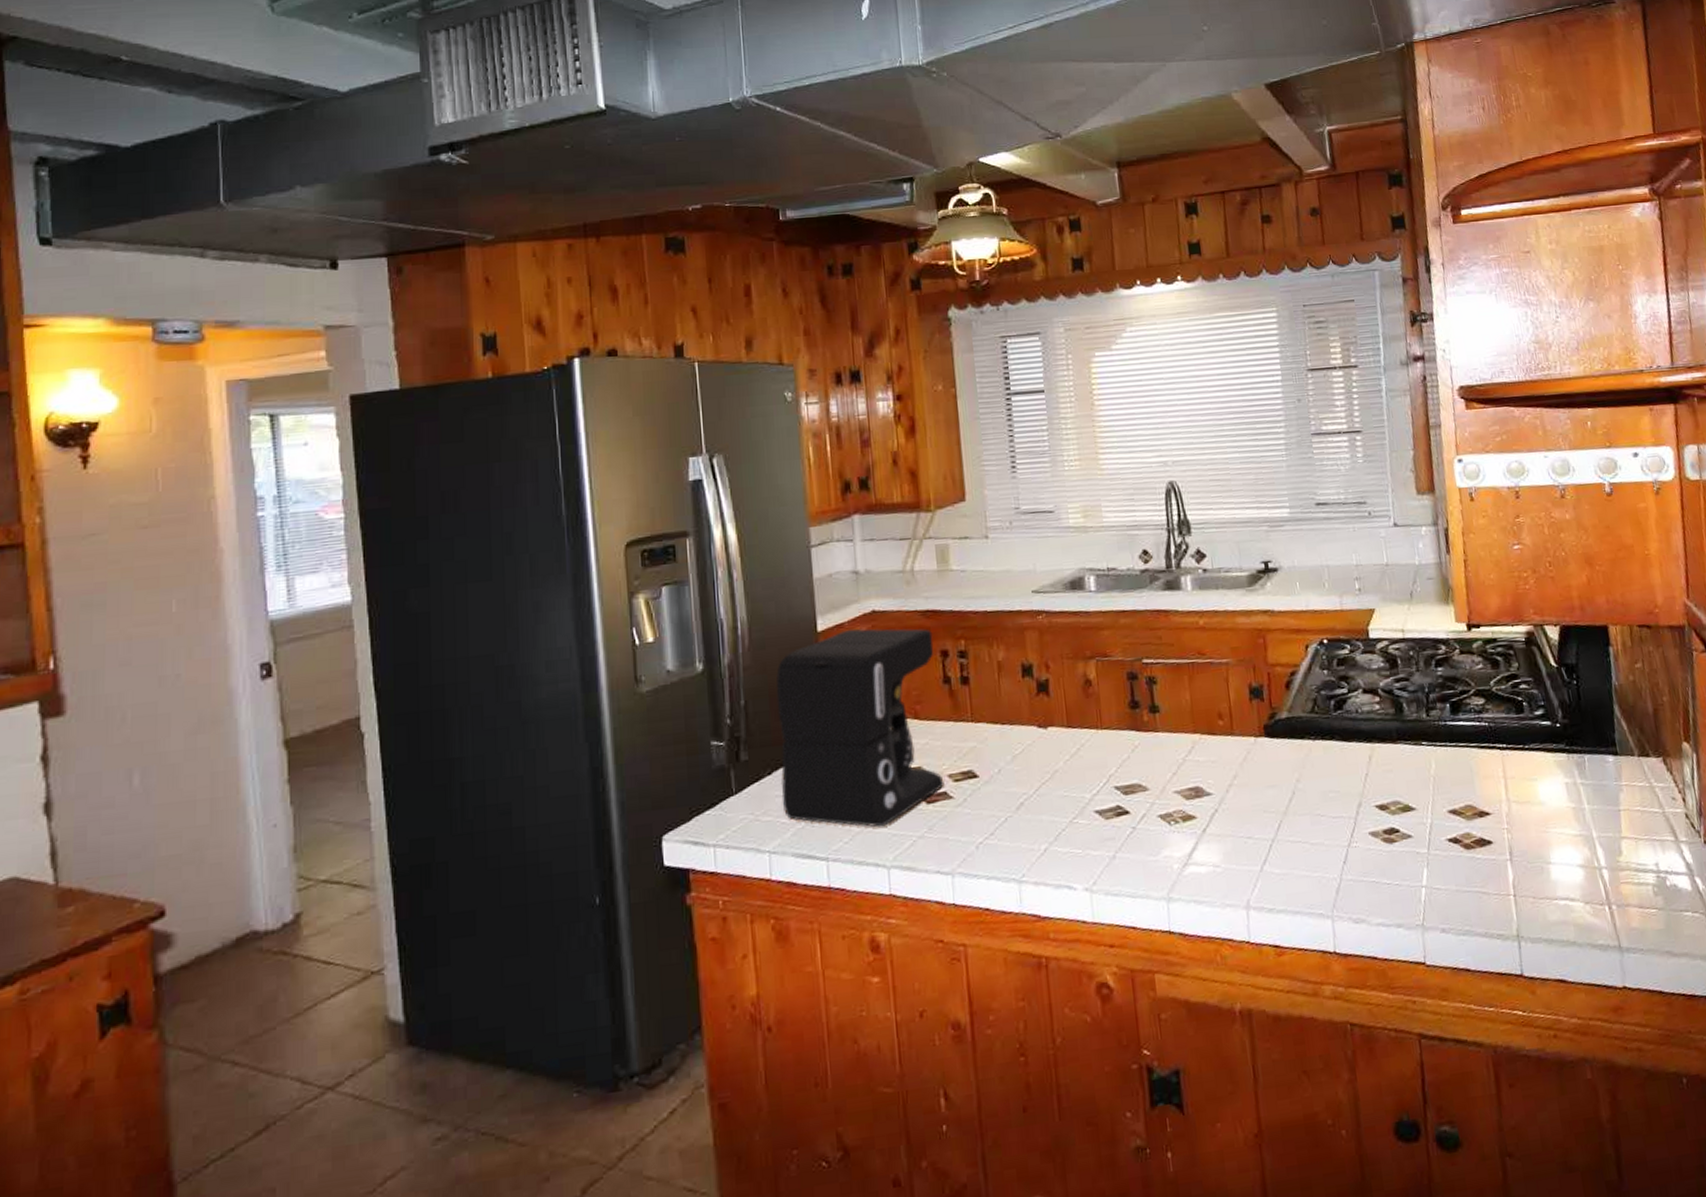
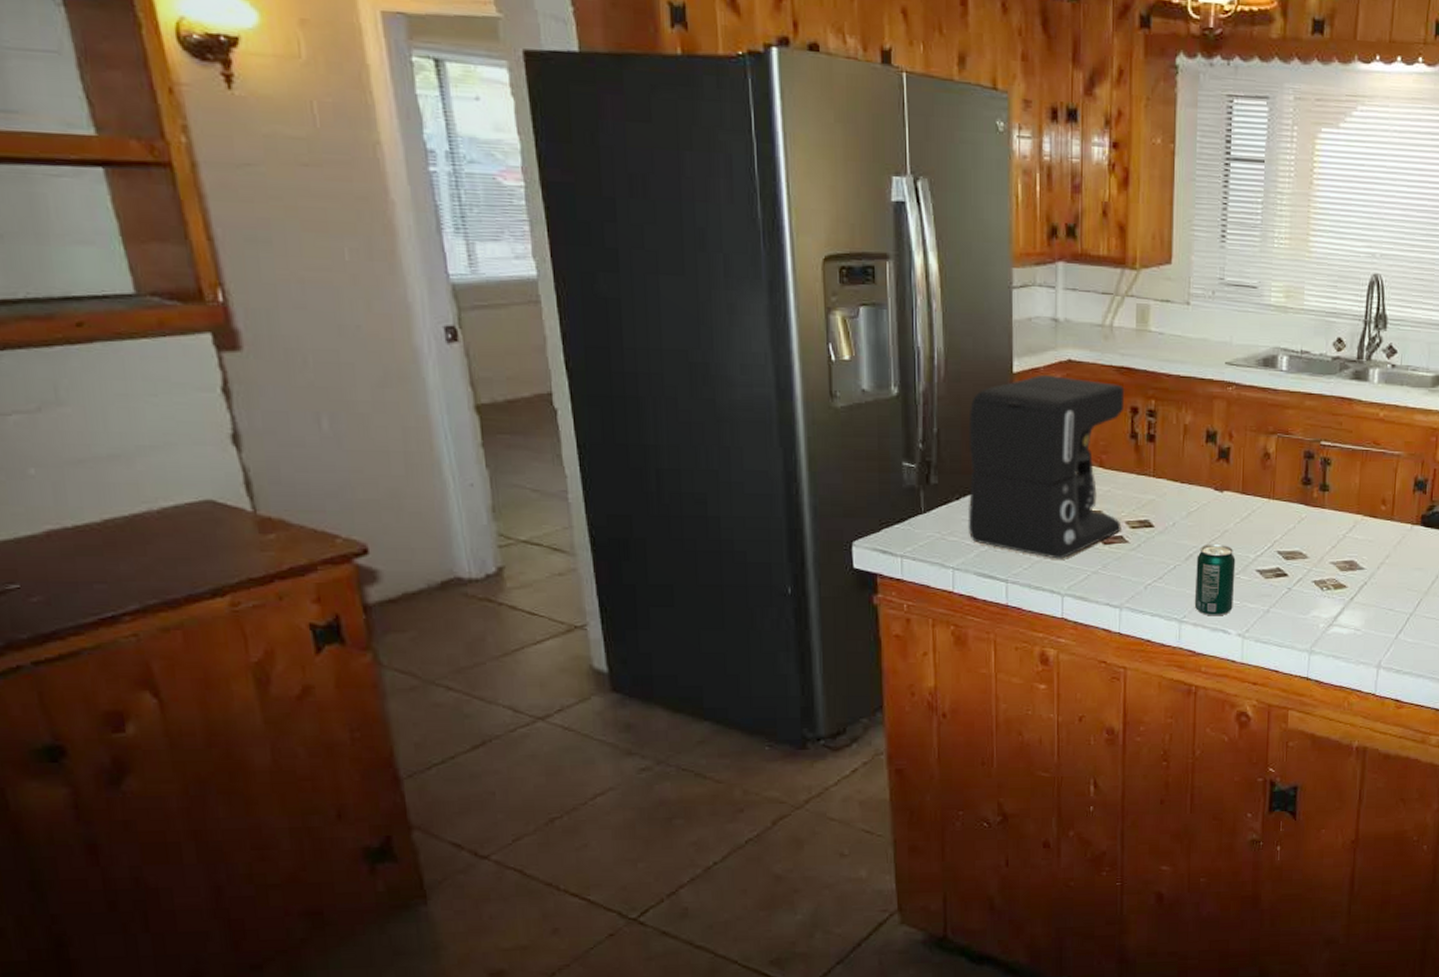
beverage can: none [1028,786,1075,872] -> present [1194,543,1236,616]

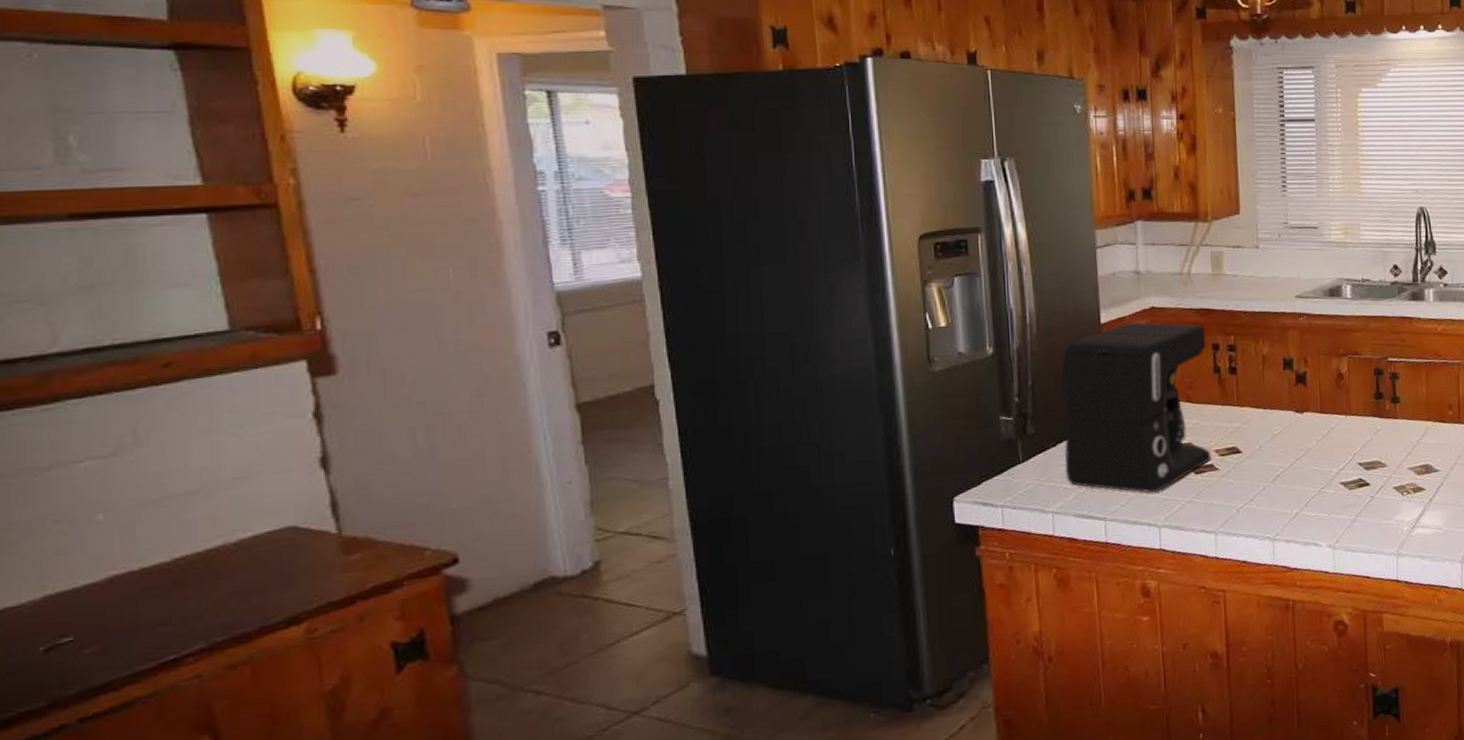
beverage can: present [1194,543,1236,616] -> none [1284,462,1322,532]

